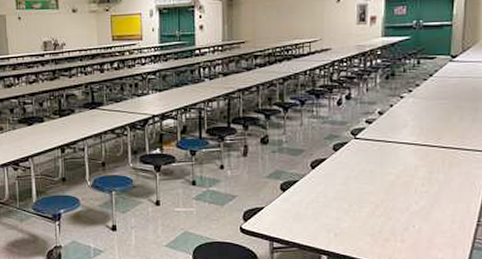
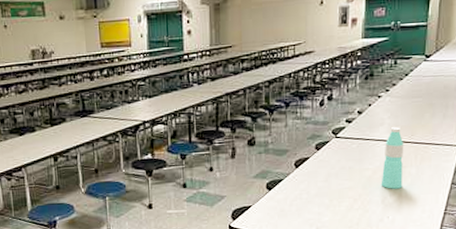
water bottle: none [405,130,430,196] -> present [381,127,404,189]

